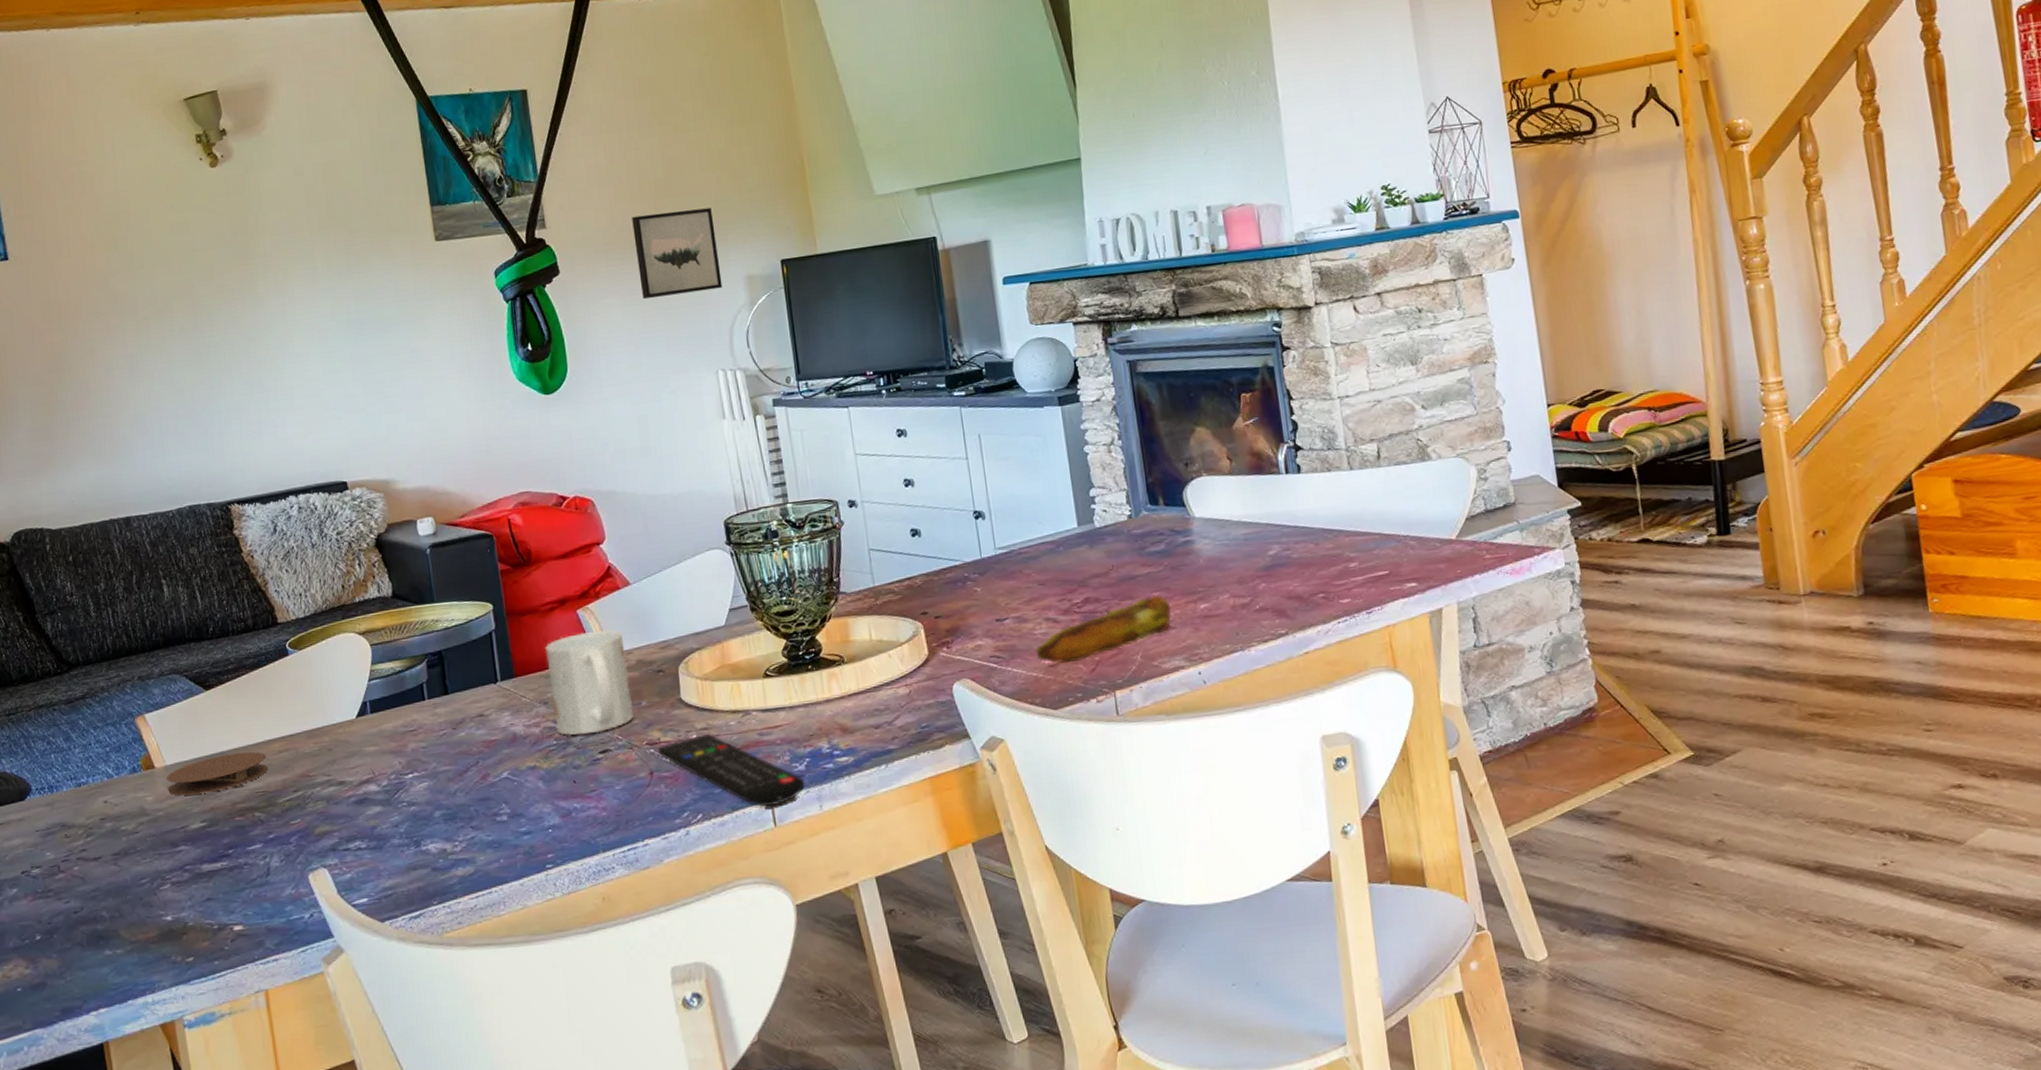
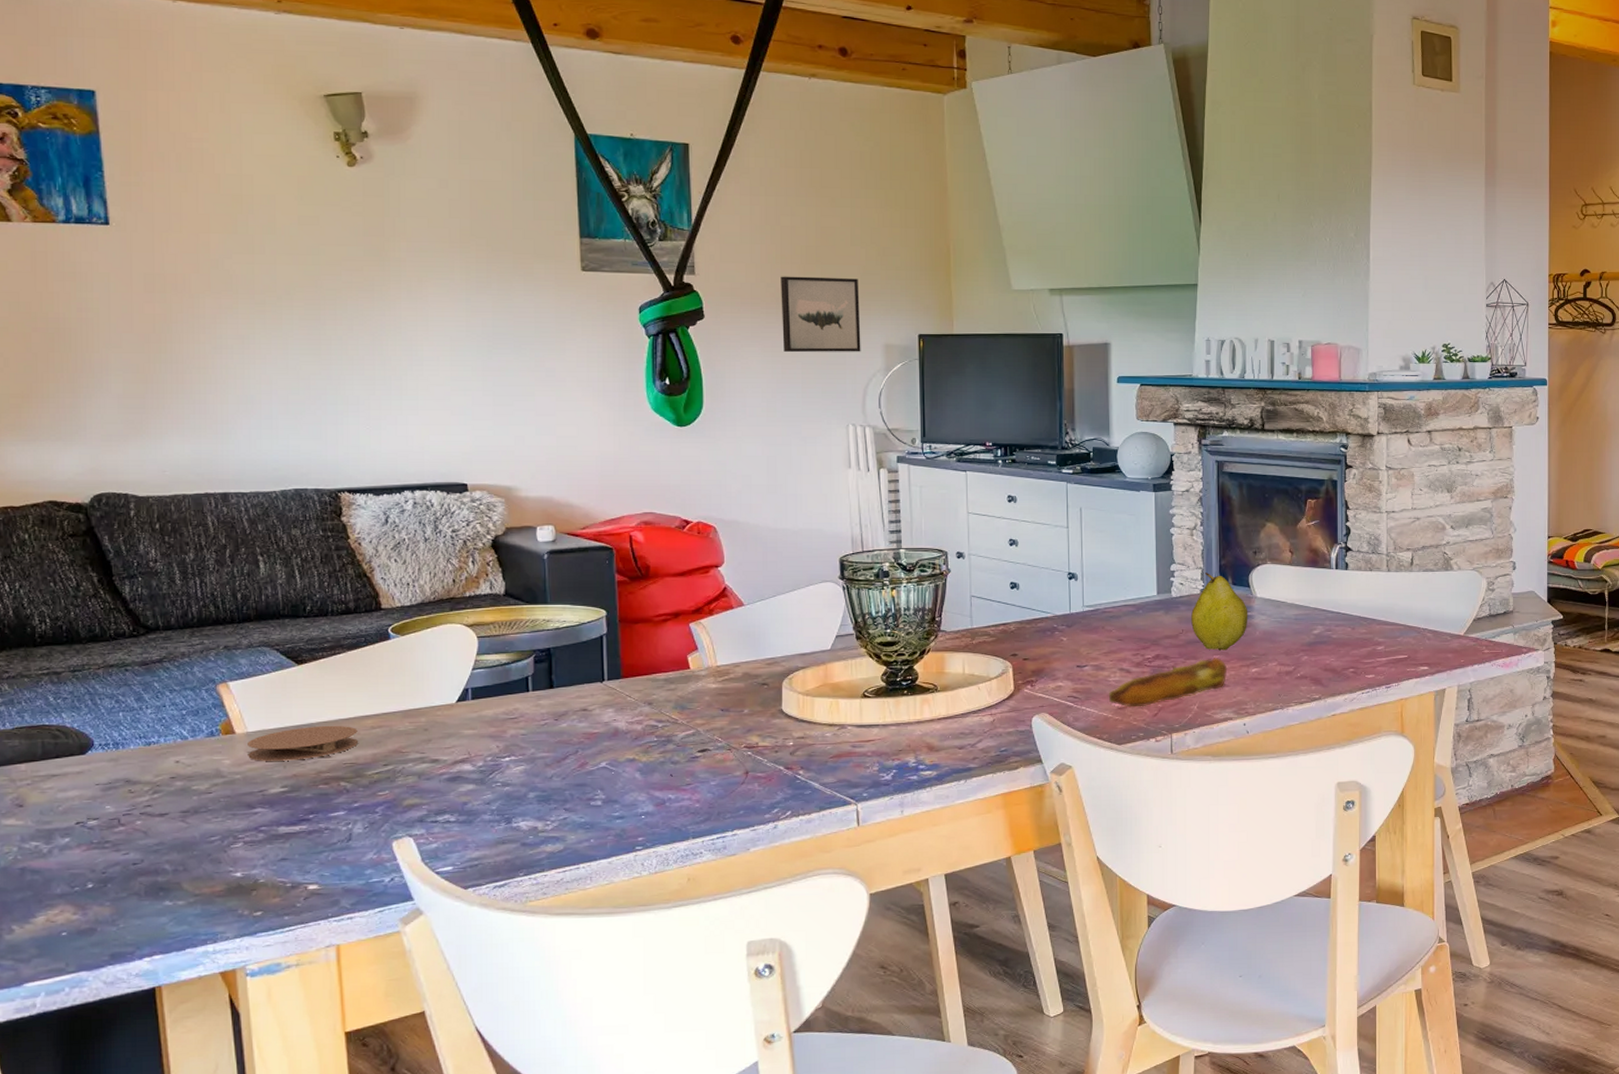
mug: present [544,629,634,736] -> none [654,643,735,735]
remote control: present [658,734,805,807] -> none [755,743,890,809]
fruit: none [1120,494,1189,587] -> present [1191,573,1248,651]

